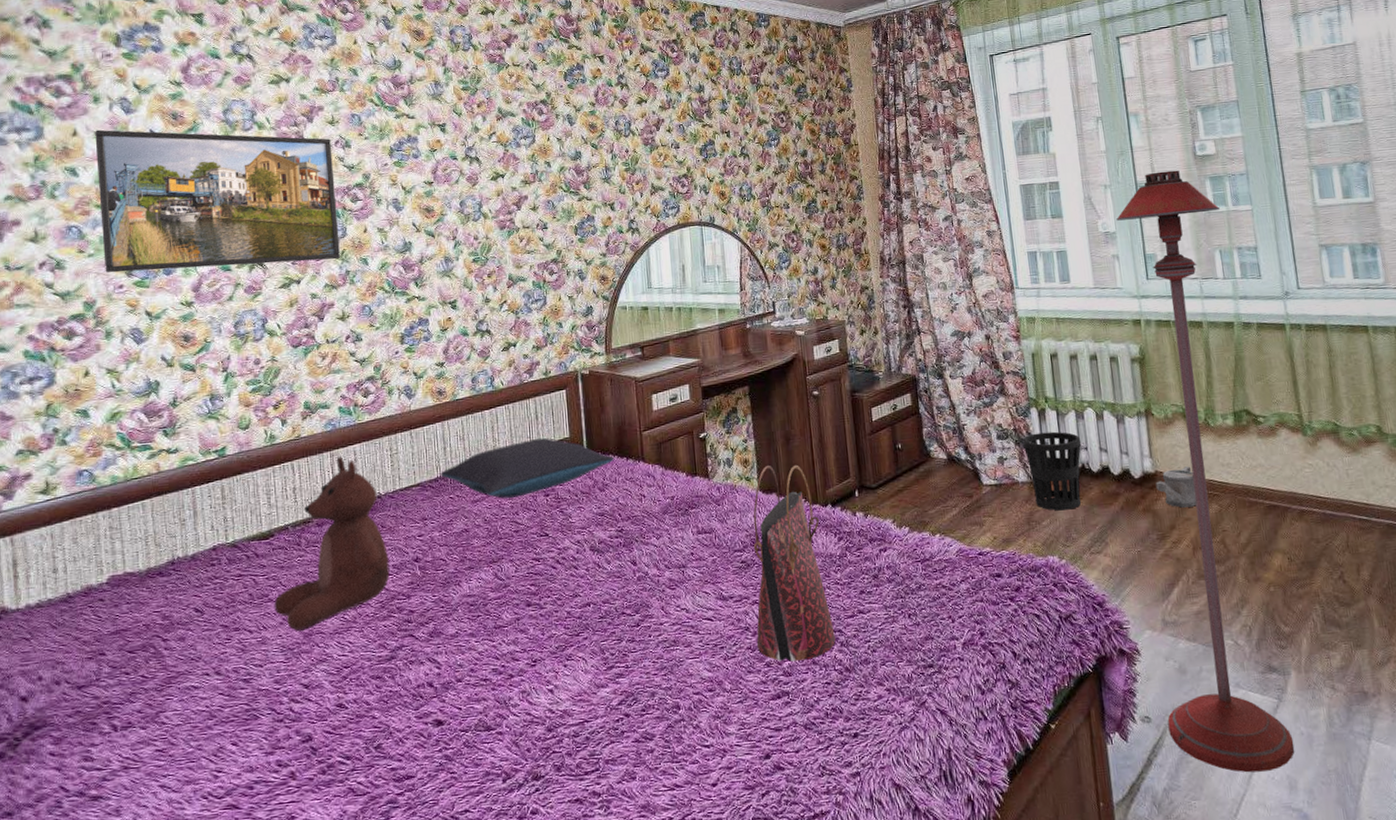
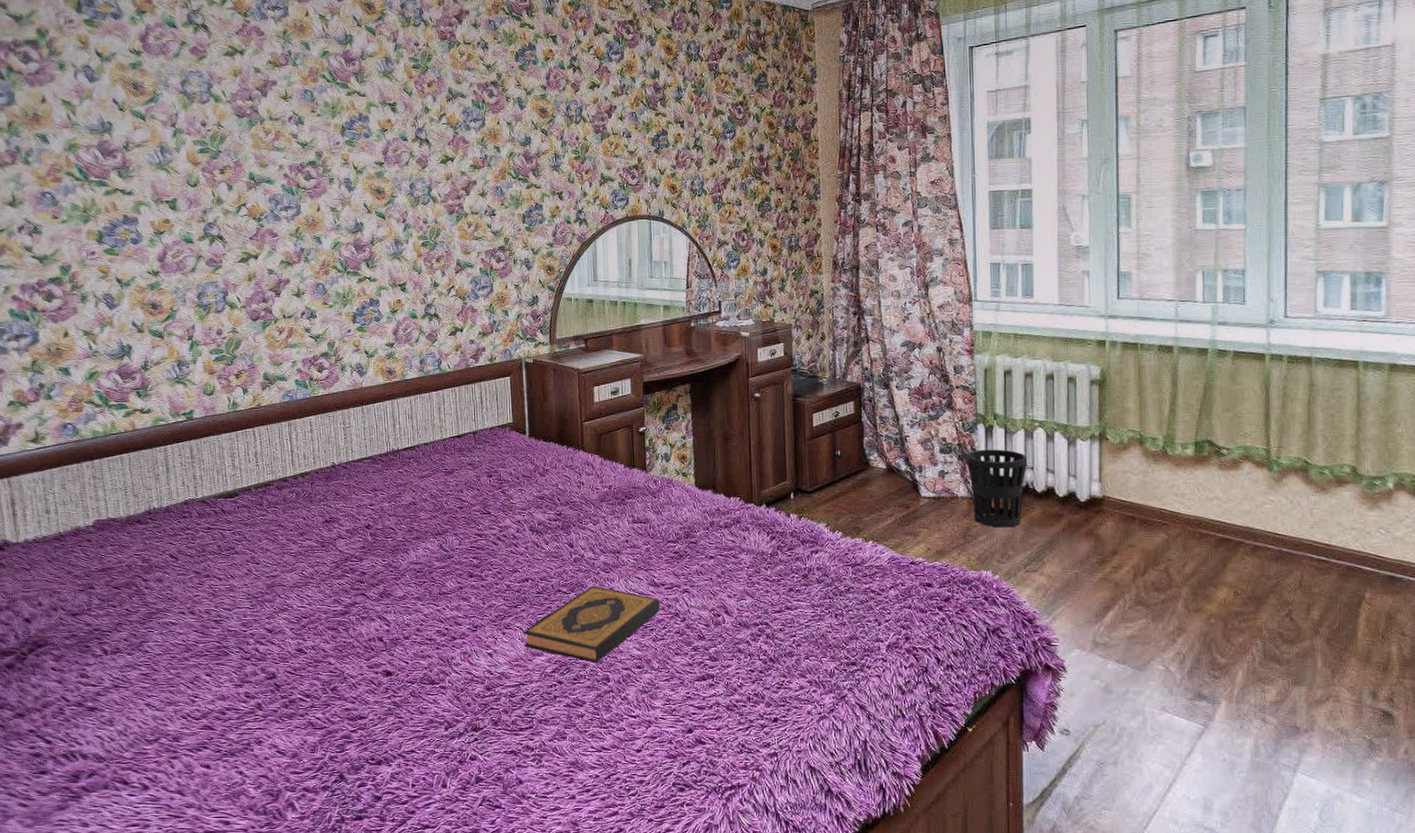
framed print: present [95,129,341,273] -> none [62,97,296,240]
teddy bear: present [274,457,390,631] -> none [240,427,344,582]
pillow: present [441,438,615,498] -> none [390,422,556,476]
hardback book: none [586,605,730,690] -> present [524,586,660,663]
handbag: present [753,464,836,662] -> none [685,463,762,648]
floor lamp: present [1116,170,1295,773] -> none [1087,182,1215,791]
watering can: present [1155,466,1197,508] -> none [1102,493,1144,534]

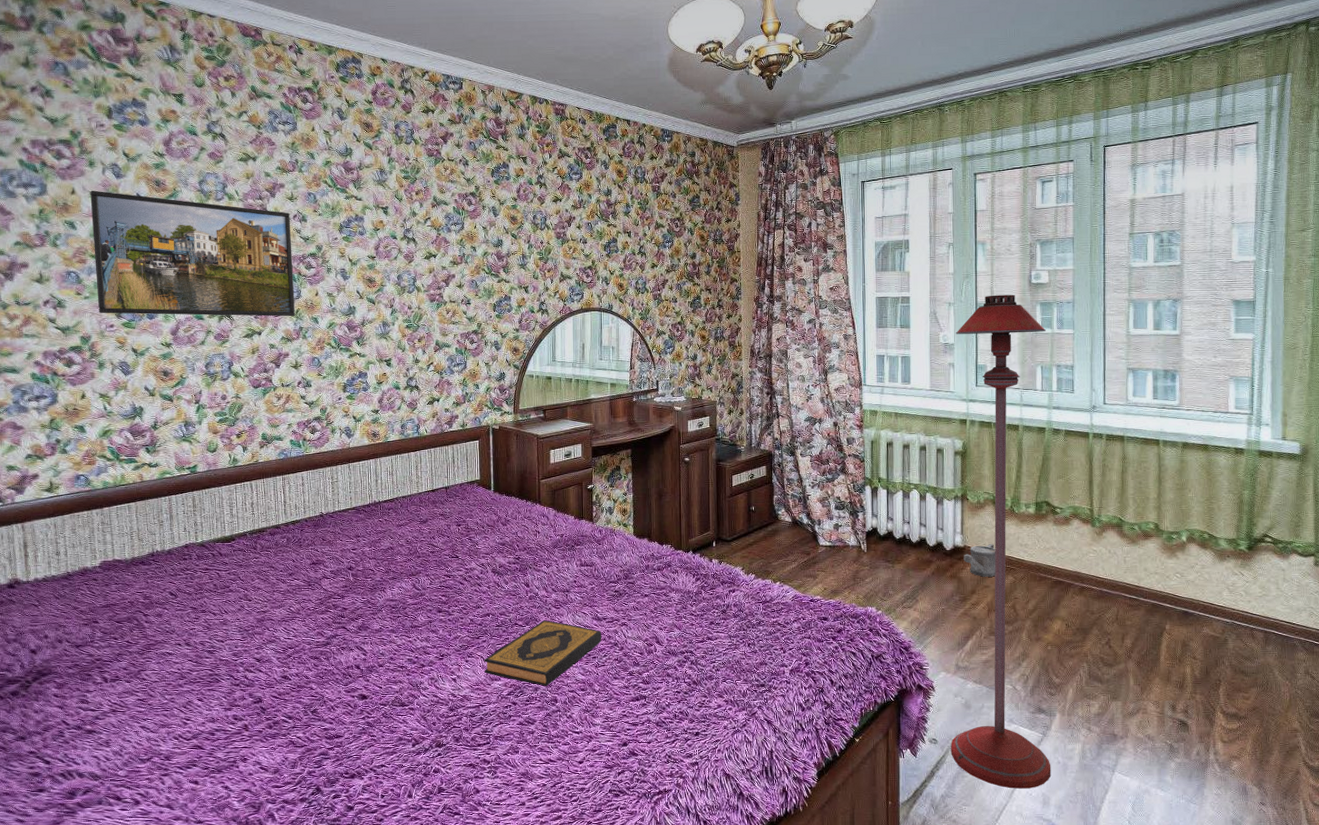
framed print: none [62,97,296,240] -> present [90,190,296,317]
wastebasket: present [967,449,1027,528] -> none [856,506,904,571]
floor lamp: none [1087,182,1215,791] -> present [951,294,1051,789]
watering can: none [1102,493,1144,534] -> present [963,544,996,577]

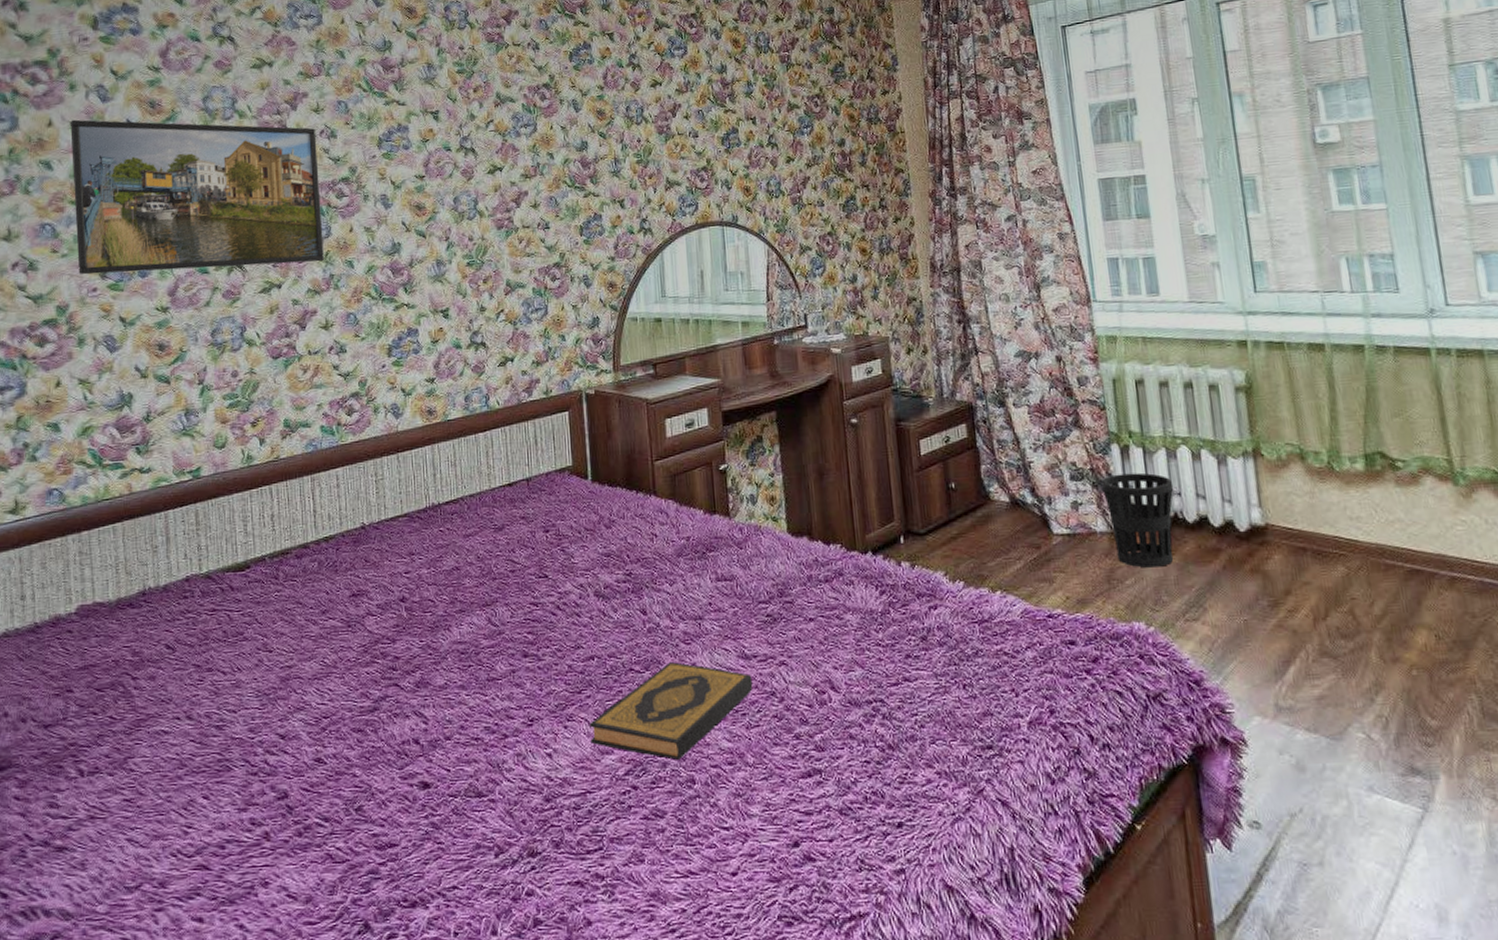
wastebasket: none [856,506,904,571] -> present [1101,472,1174,568]
floor lamp: present [951,294,1051,789] -> none [1216,161,1445,898]
watering can: present [963,544,996,577] -> none [1266,519,1318,569]

